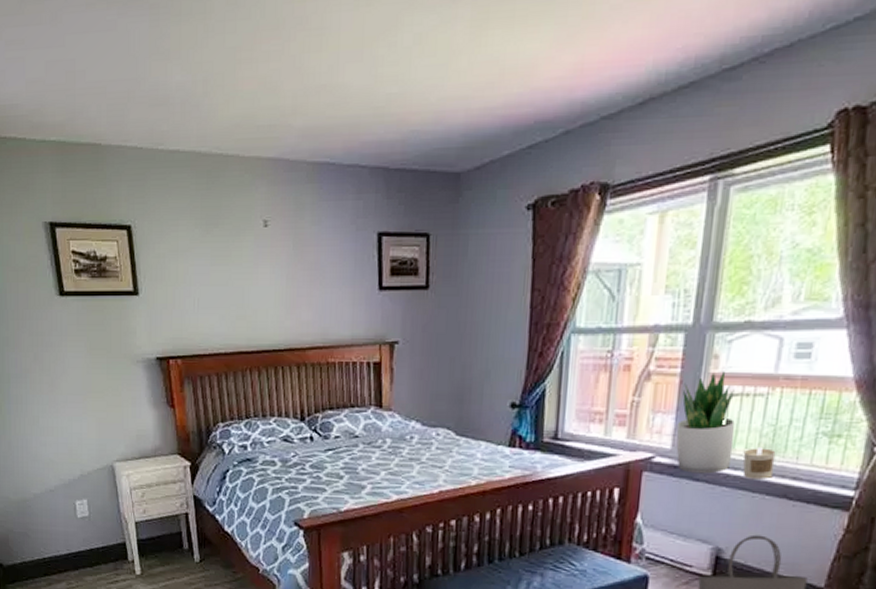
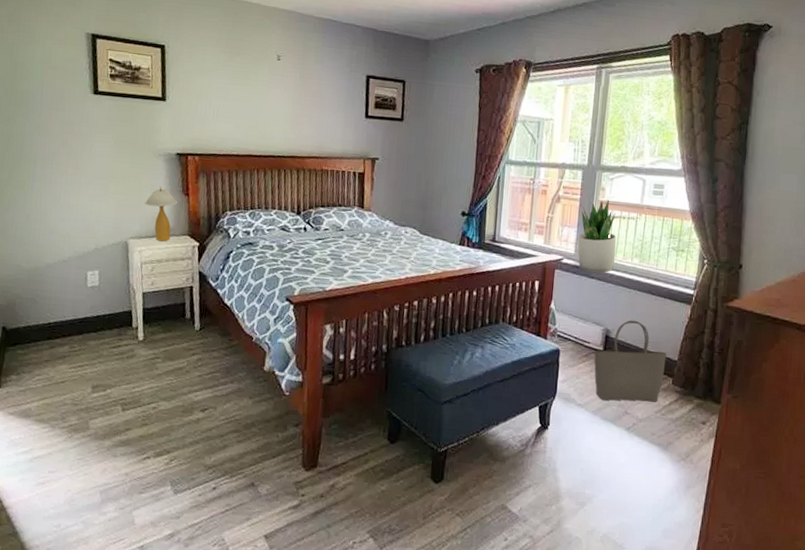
table lamp: none [126,398,164,463] -> present [144,186,179,242]
candle: present [742,446,776,481] -> none [622,255,643,280]

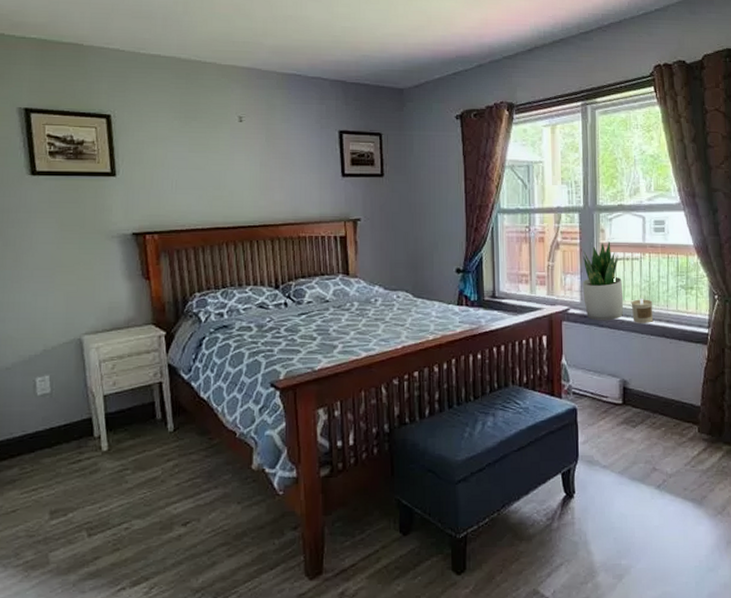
table lamp: present [144,186,179,242] -> none [98,272,139,334]
tote bag: present [594,320,667,402] -> none [613,367,689,458]
candle: none [622,255,643,280] -> present [631,298,654,324]

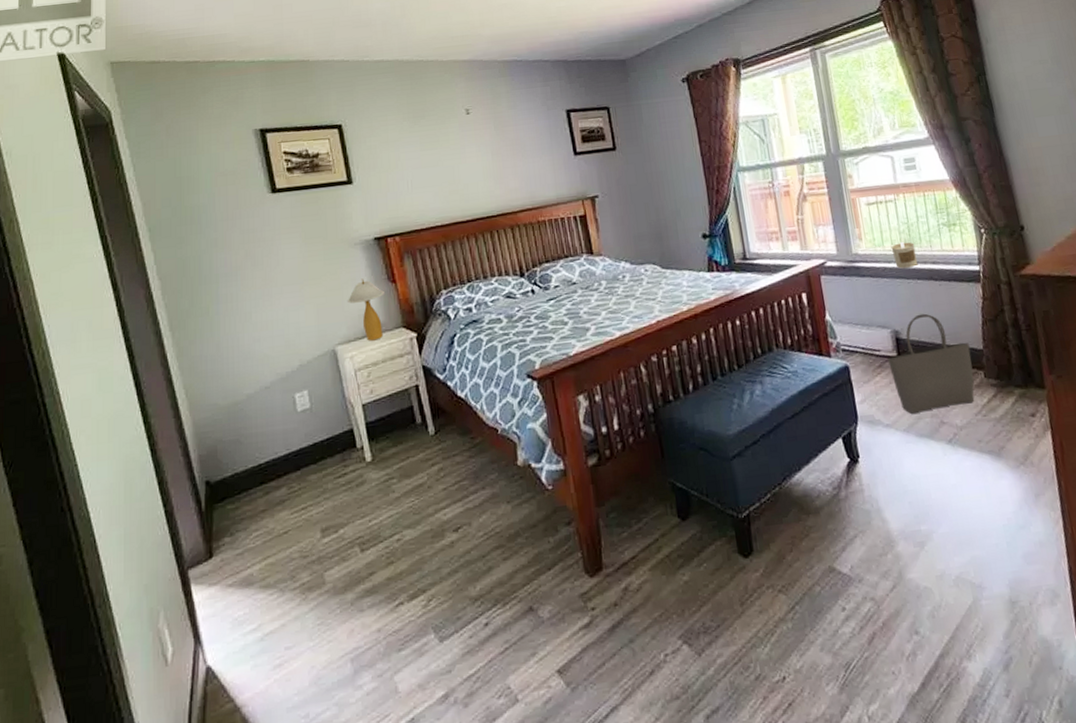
table lamp: none [98,272,139,334] -> present [346,278,386,341]
planter: present [582,241,624,321] -> none [833,186,885,271]
tote bag: none [613,367,689,458] -> present [888,313,975,414]

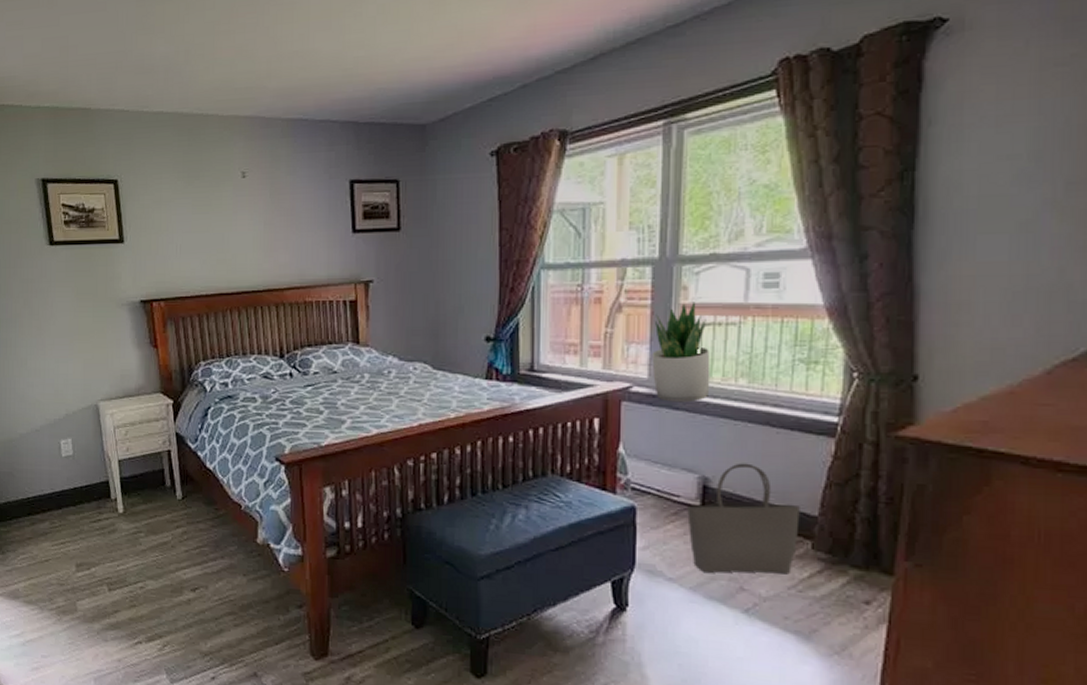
table lamp: present [346,278,386,341] -> none [111,340,147,402]
planter: none [833,186,885,271] -> present [651,302,711,403]
candle: present [891,241,918,269] -> none [721,374,754,408]

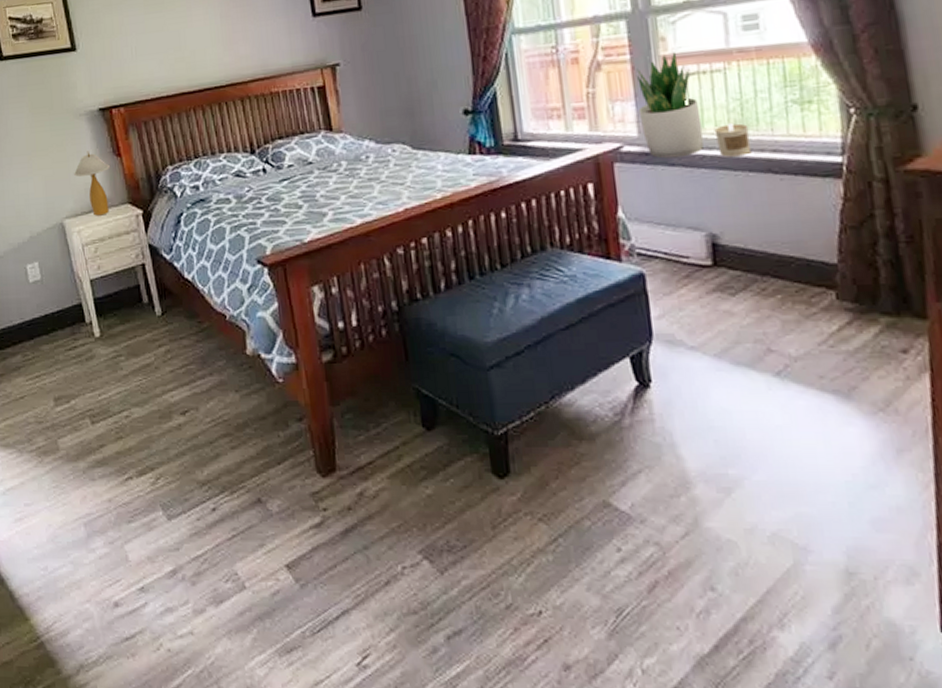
table lamp: none [111,340,147,402] -> present [73,151,111,216]
tote bag: present [687,463,800,575] -> none [699,214,821,336]
candle: none [721,374,754,408] -> present [714,122,752,158]

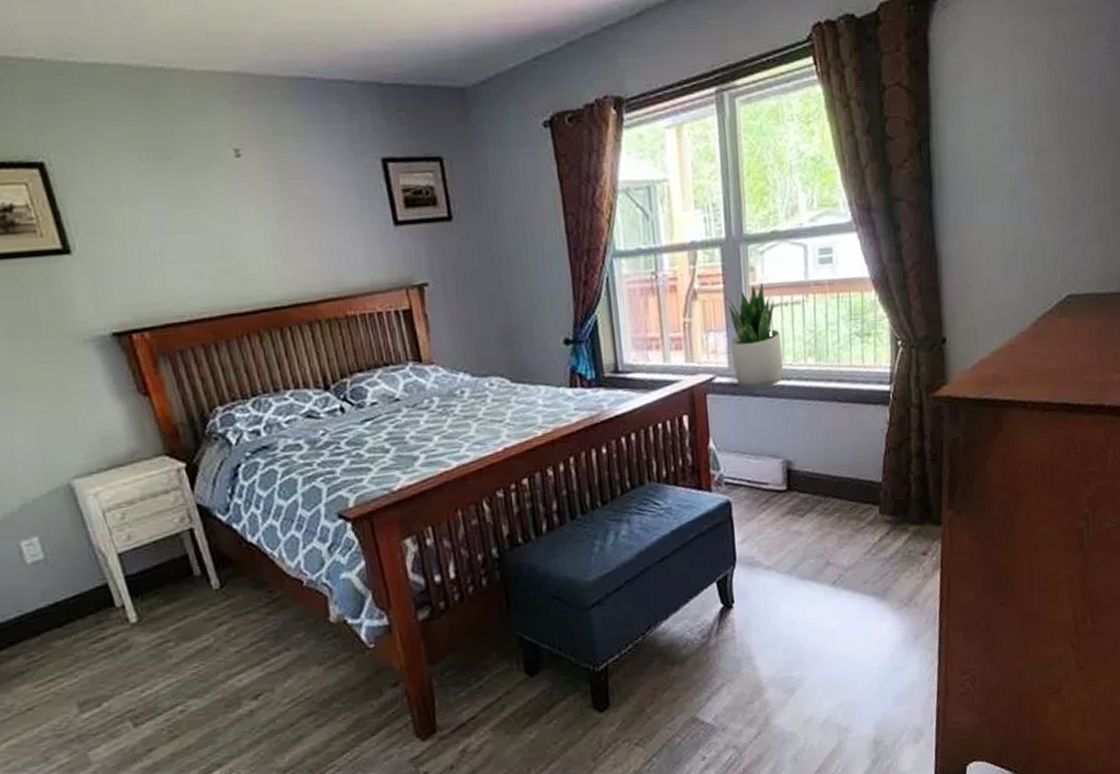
table lamp: present [73,151,111,216] -> none [80,389,138,473]
candle: present [714,122,752,158] -> none [792,353,822,388]

